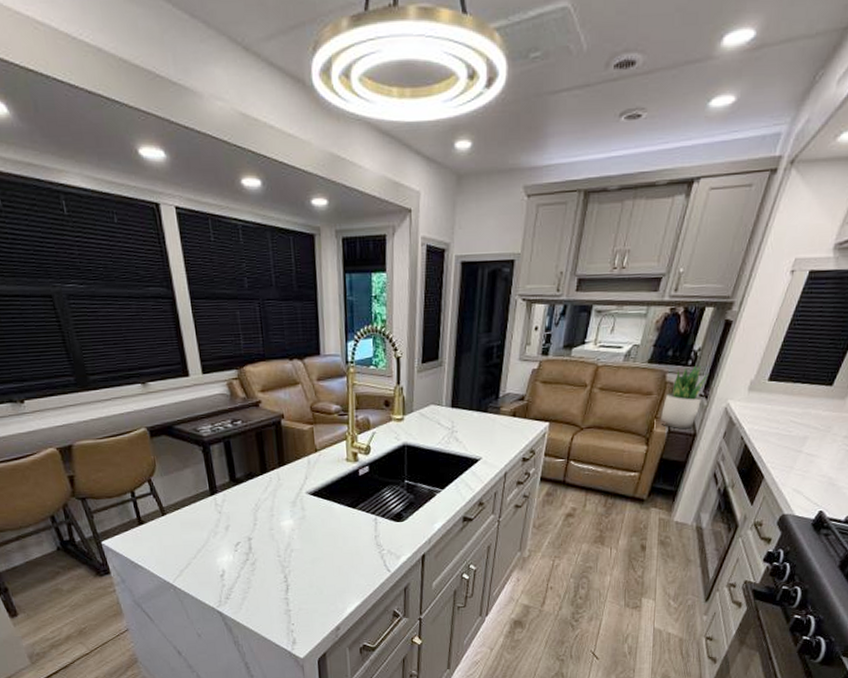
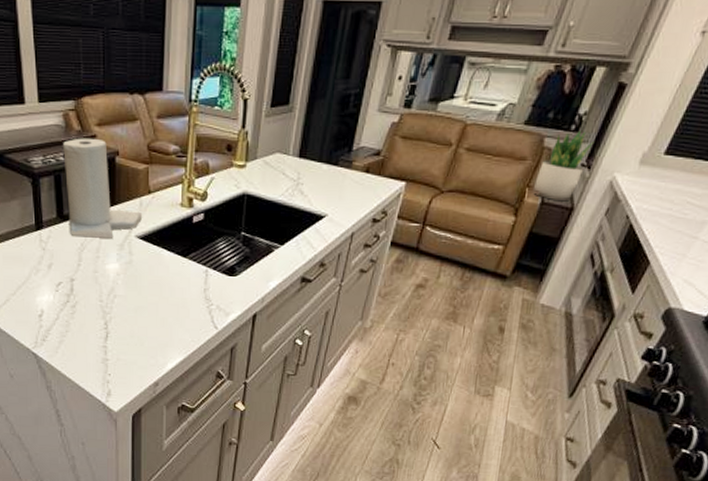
paper towel: none [229,404,311,498] -> present [63,138,142,238]

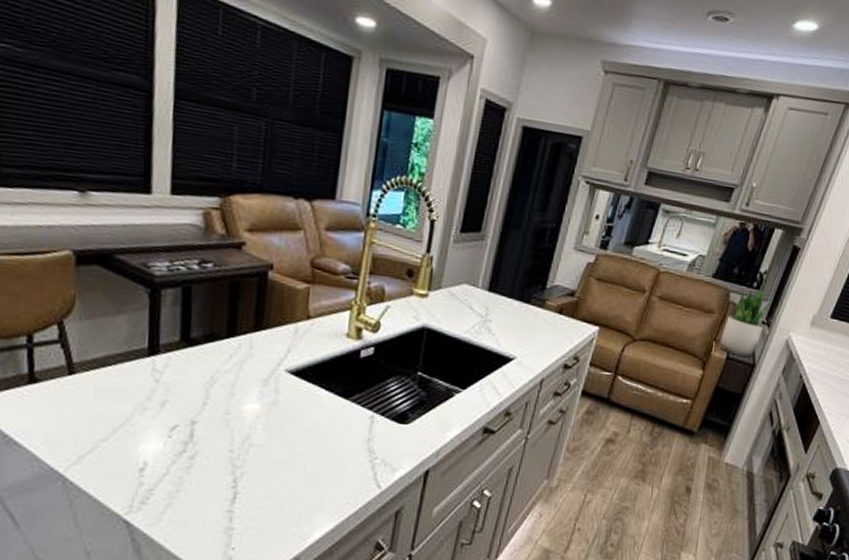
paper towel: present [63,138,142,238] -> none [195,243,296,372]

